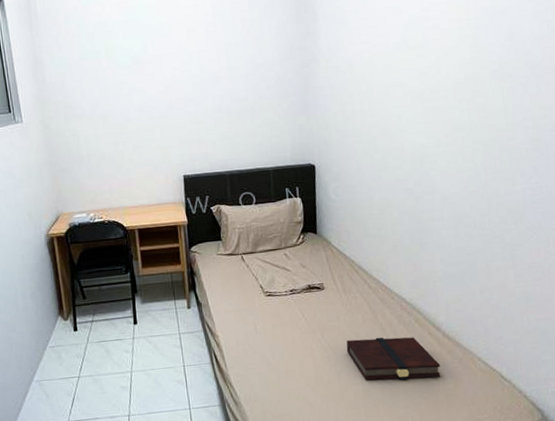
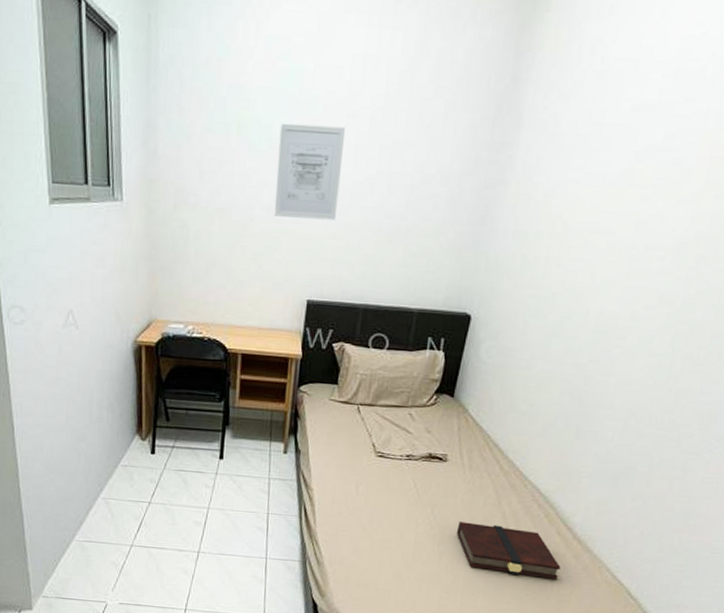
wall art: none [138,40,194,114] -> present [274,123,345,220]

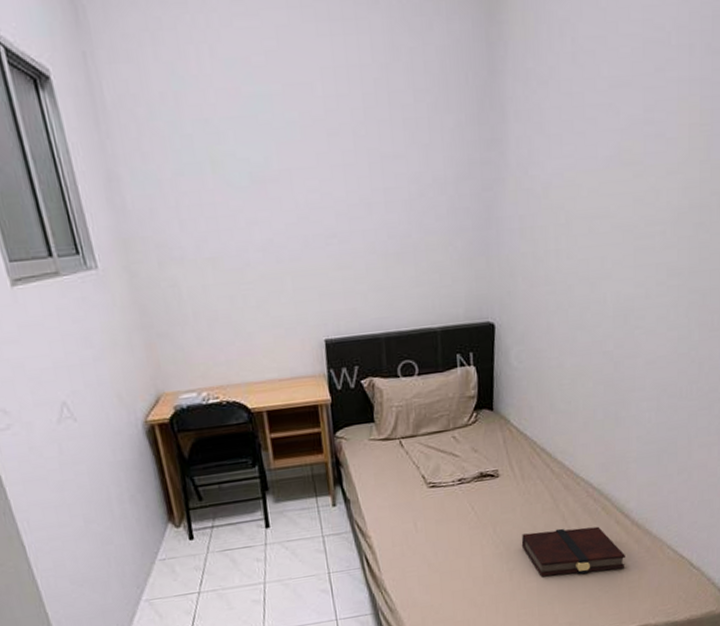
wall art: present [274,123,345,220] -> none [258,148,338,256]

